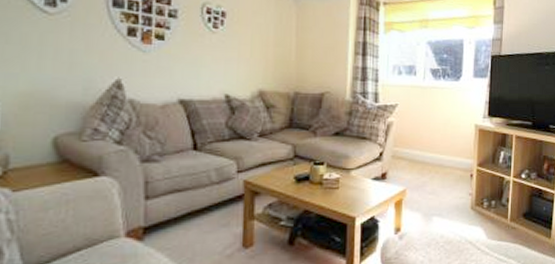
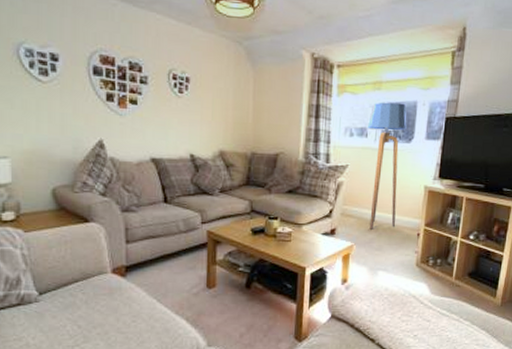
floor lamp: none [415,40,454,172] -> present [367,102,407,230]

